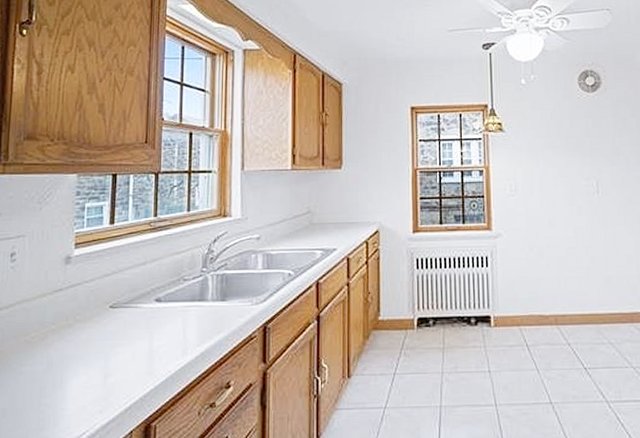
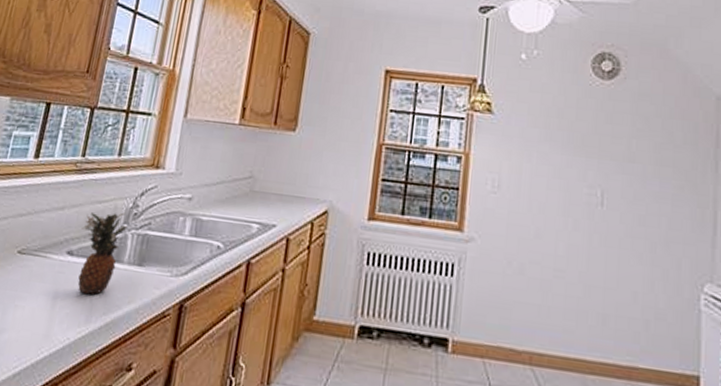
fruit: none [165,259,206,333] -> present [77,212,128,295]

